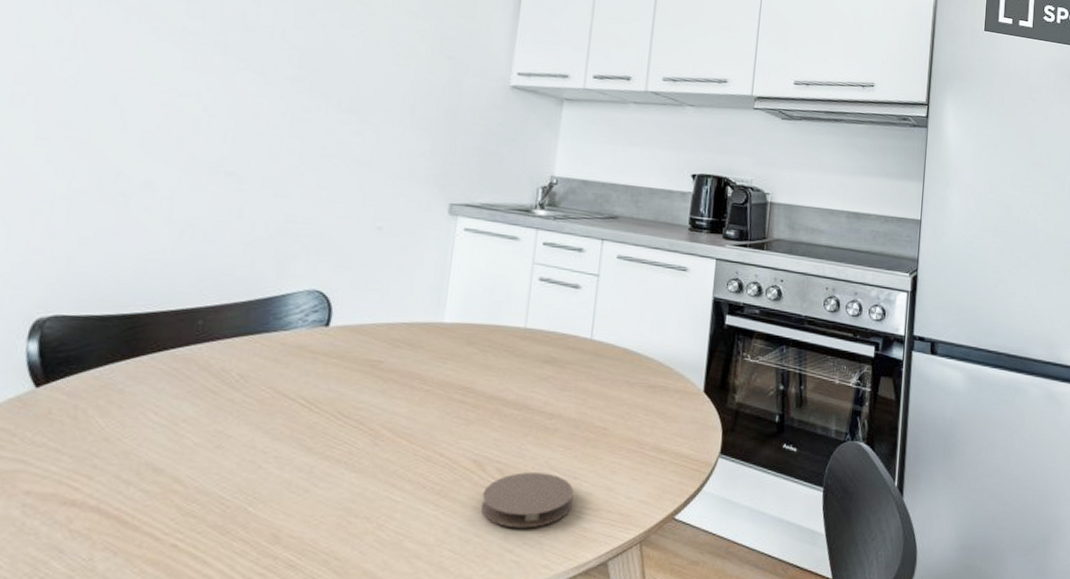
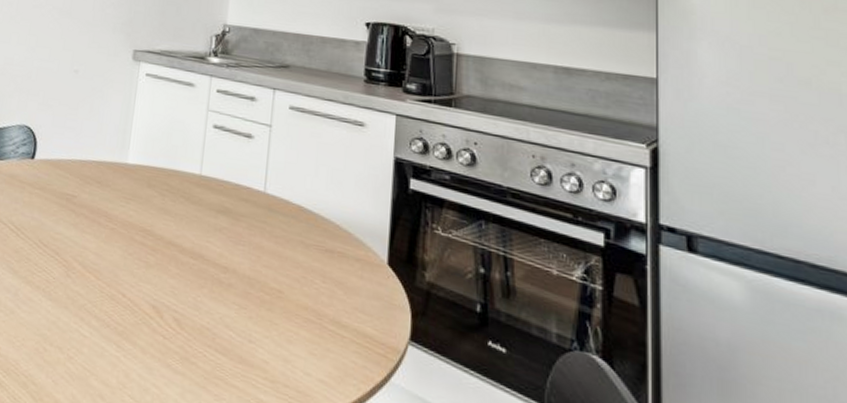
coaster: present [480,472,574,528] -> none [158,326,249,389]

